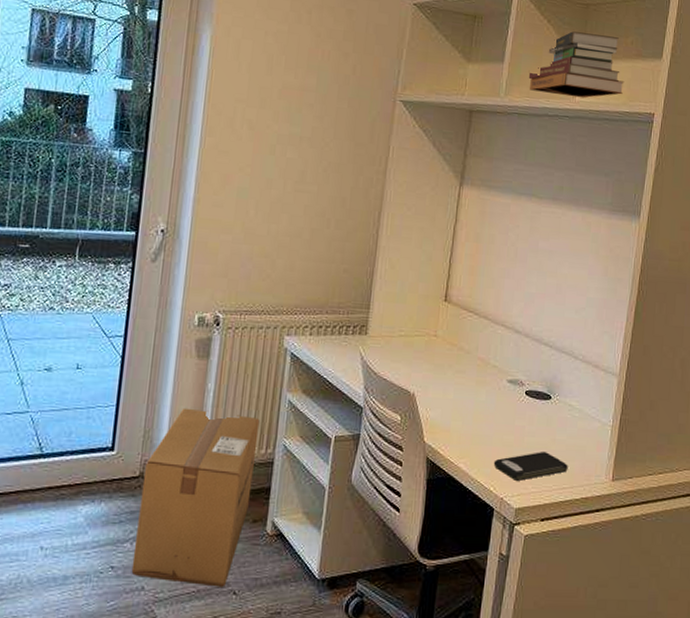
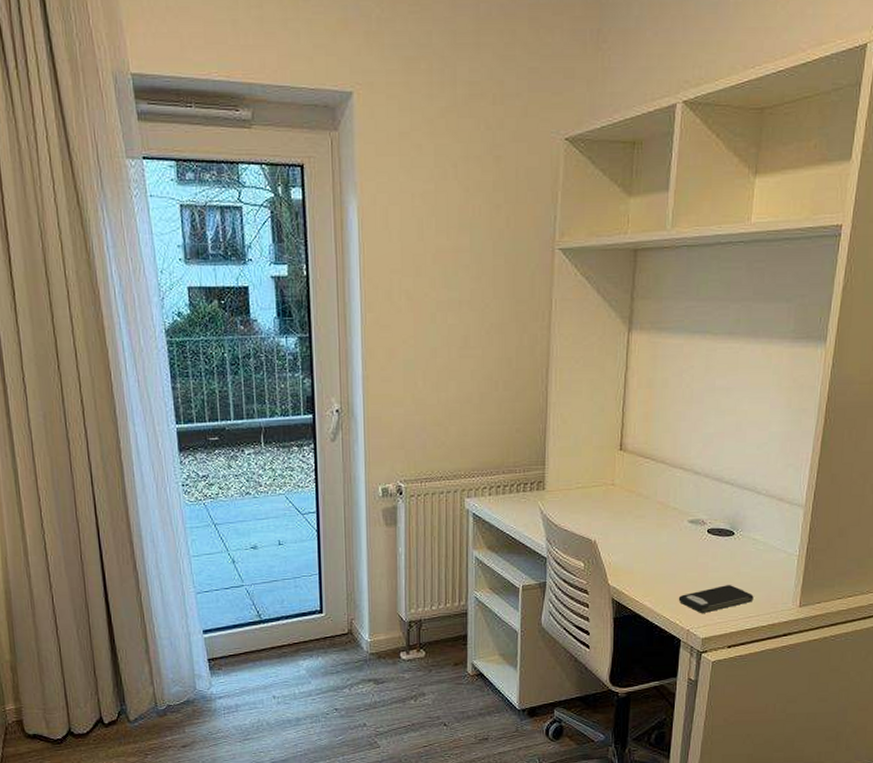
box: present [131,408,260,587] -> none [352,571,451,721]
books: present [528,31,625,99] -> none [697,142,807,219]

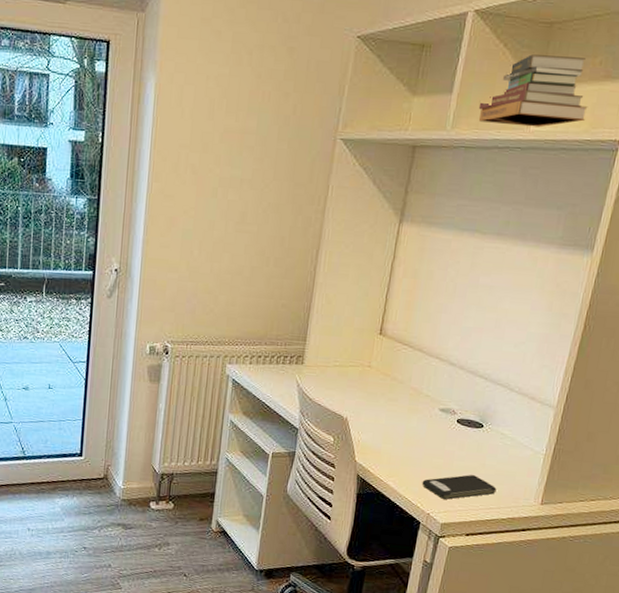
books: none [697,142,807,219] -> present [478,54,588,128]

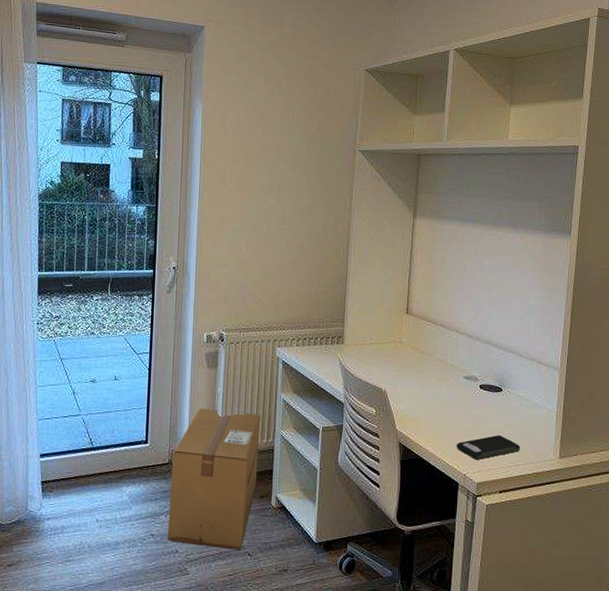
box: none [100,423,205,570] -> present [167,408,261,550]
books: present [478,54,588,128] -> none [466,82,551,137]

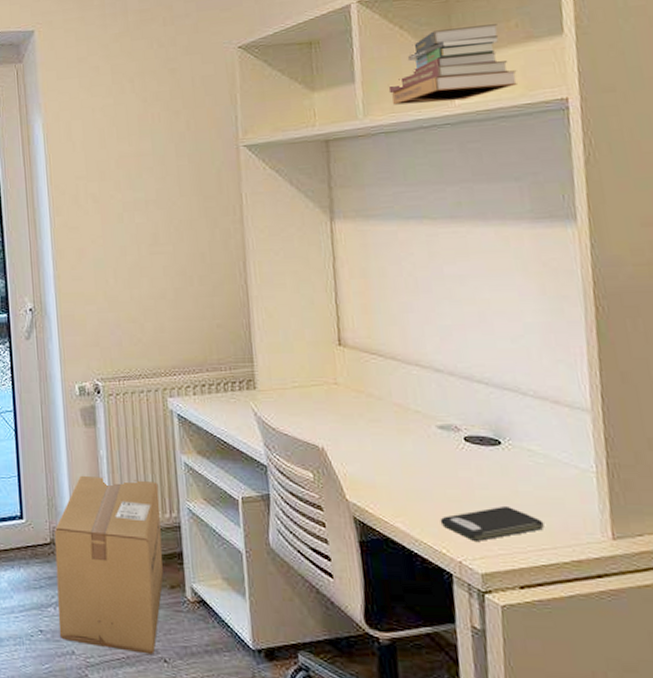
books: none [466,82,551,137] -> present [388,24,517,105]

